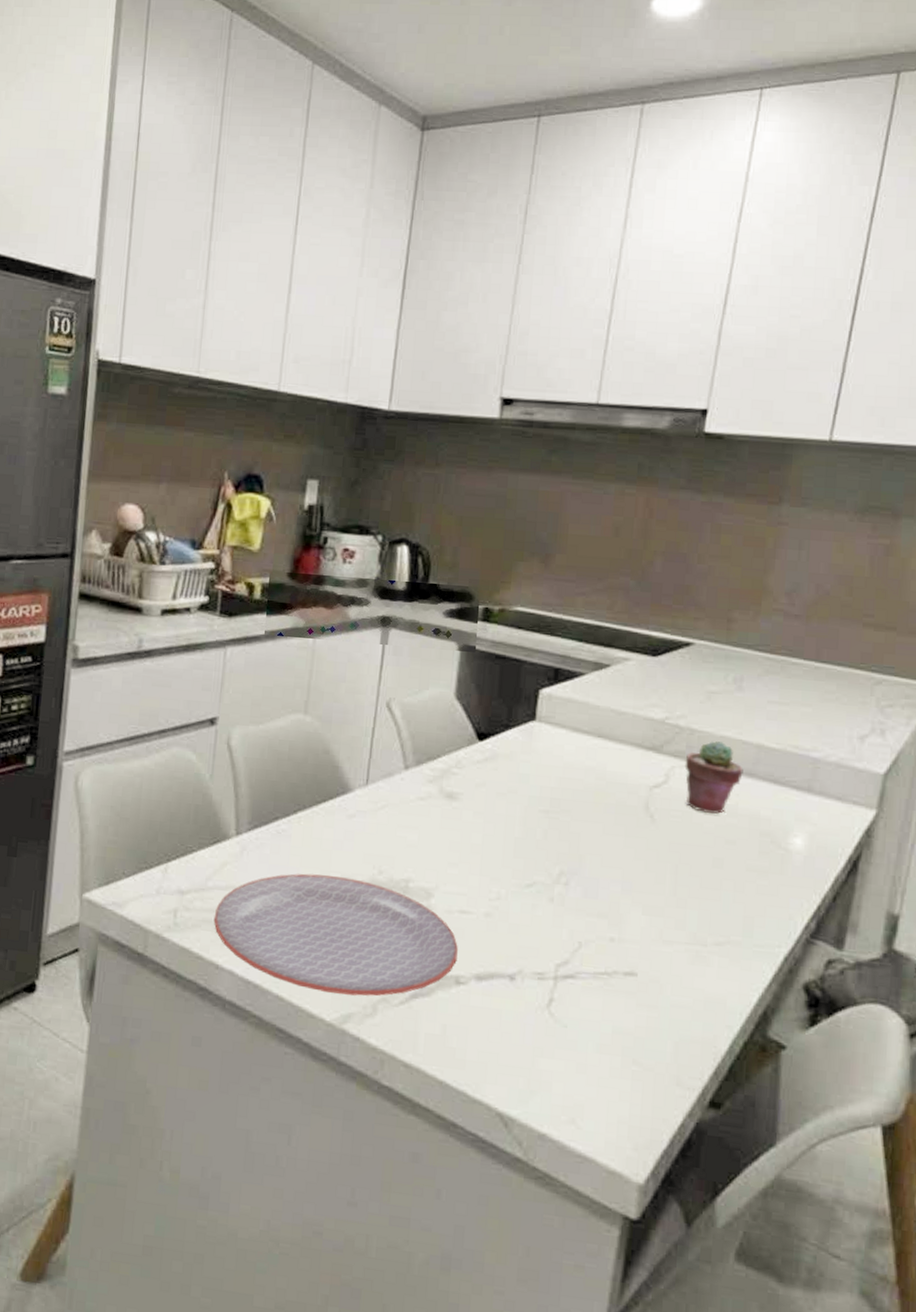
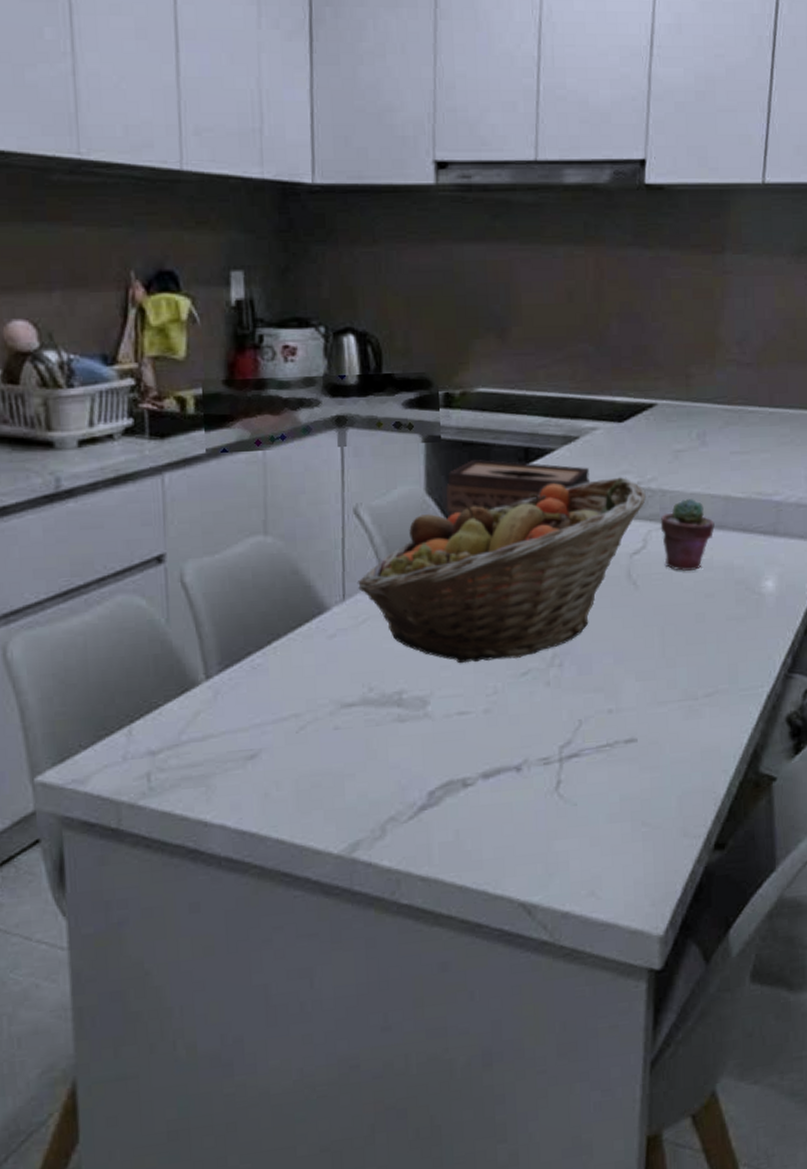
plate: present [213,873,458,996] -> none [194,701,462,825]
fruit basket: none [381,706,673,869] -> present [358,477,646,664]
tissue box: none [472,673,618,724] -> present [446,459,591,517]

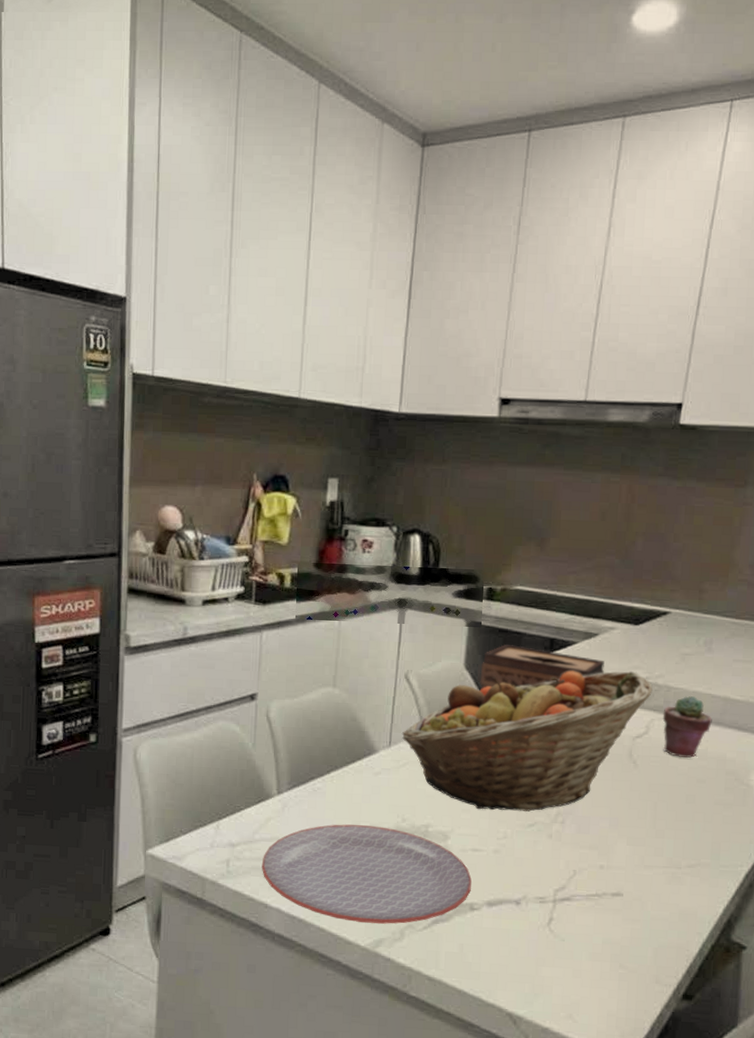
plate: none [194,701,462,825] -> present [261,824,472,924]

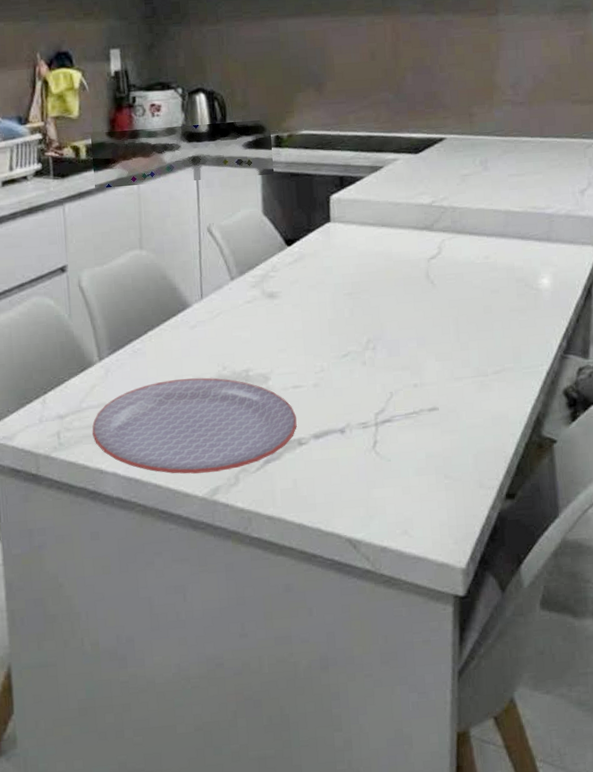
fruit basket: present [402,671,653,812] -> none [212,197,439,348]
tissue box: present [479,645,605,689] -> none [279,186,394,233]
potted succulent: present [662,696,712,759] -> none [452,213,497,273]

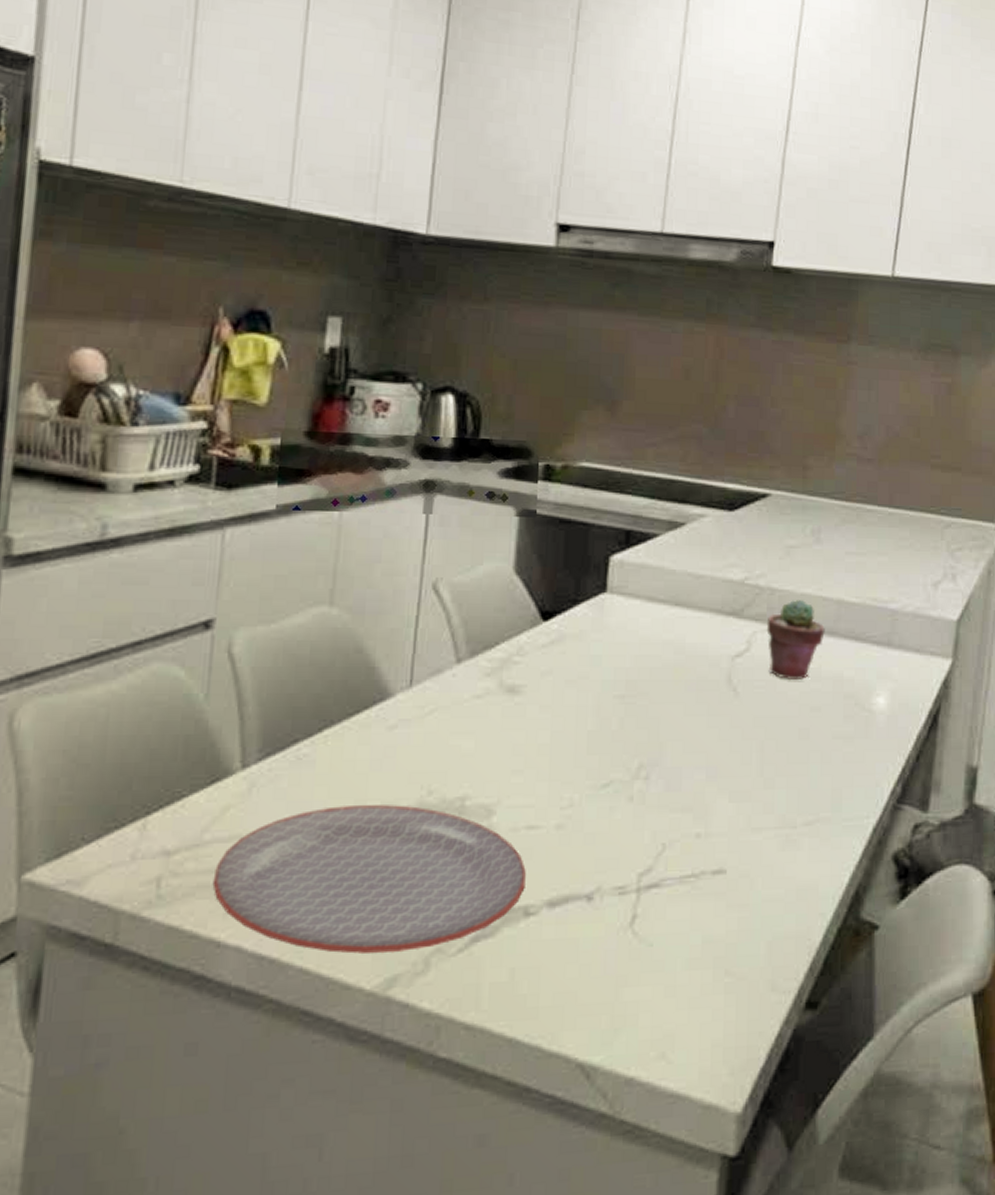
potted succulent: none [452,213,497,273] -> present [766,600,825,681]

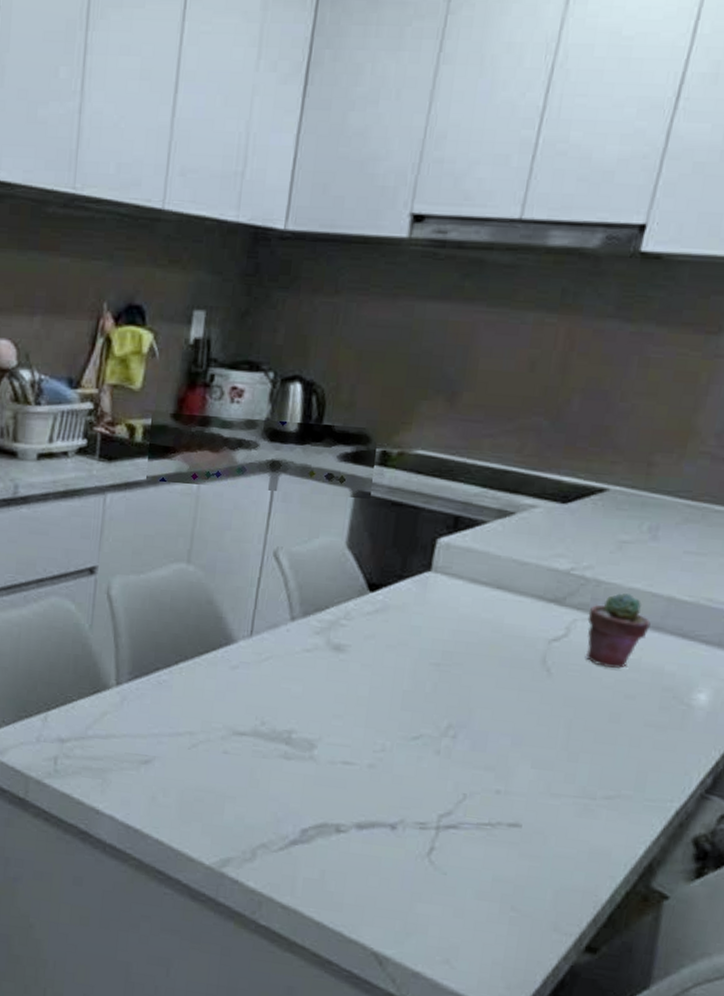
plate: present [212,804,526,954] -> none [94,723,340,842]

